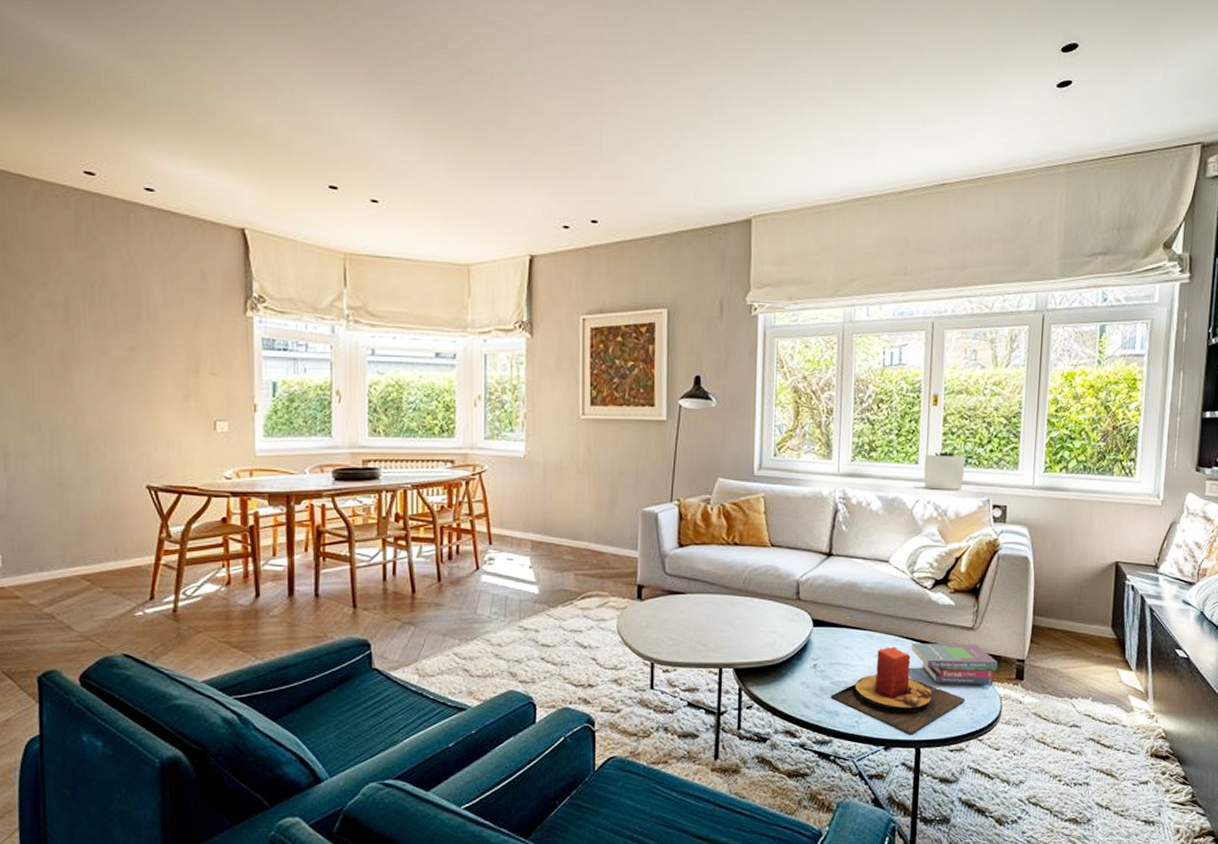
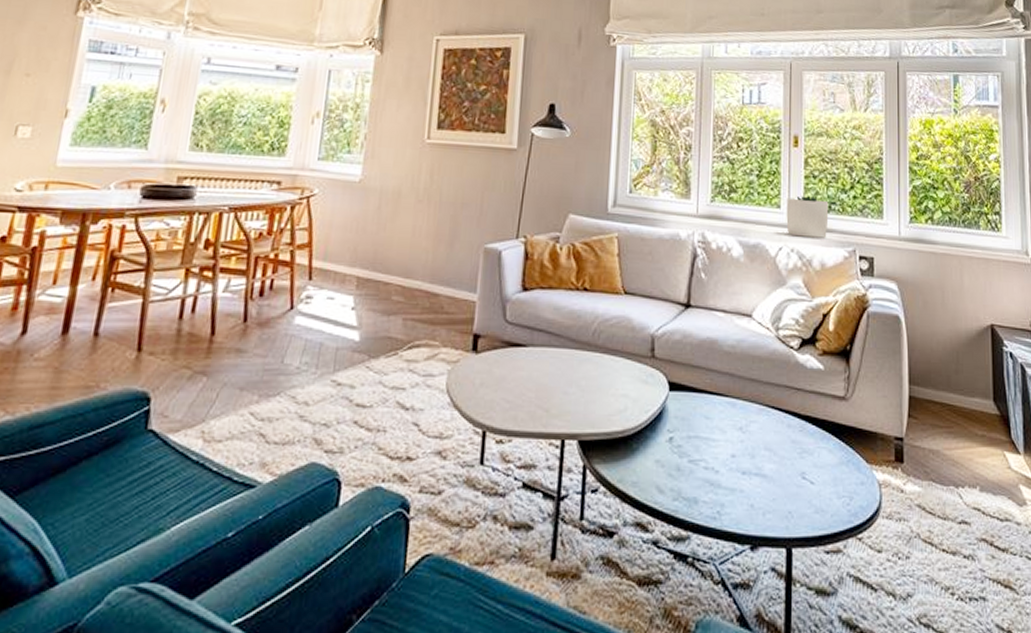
candle: present [830,646,966,734] -> none [688,417,841,530]
books: present [911,642,999,685] -> none [778,413,875,469]

